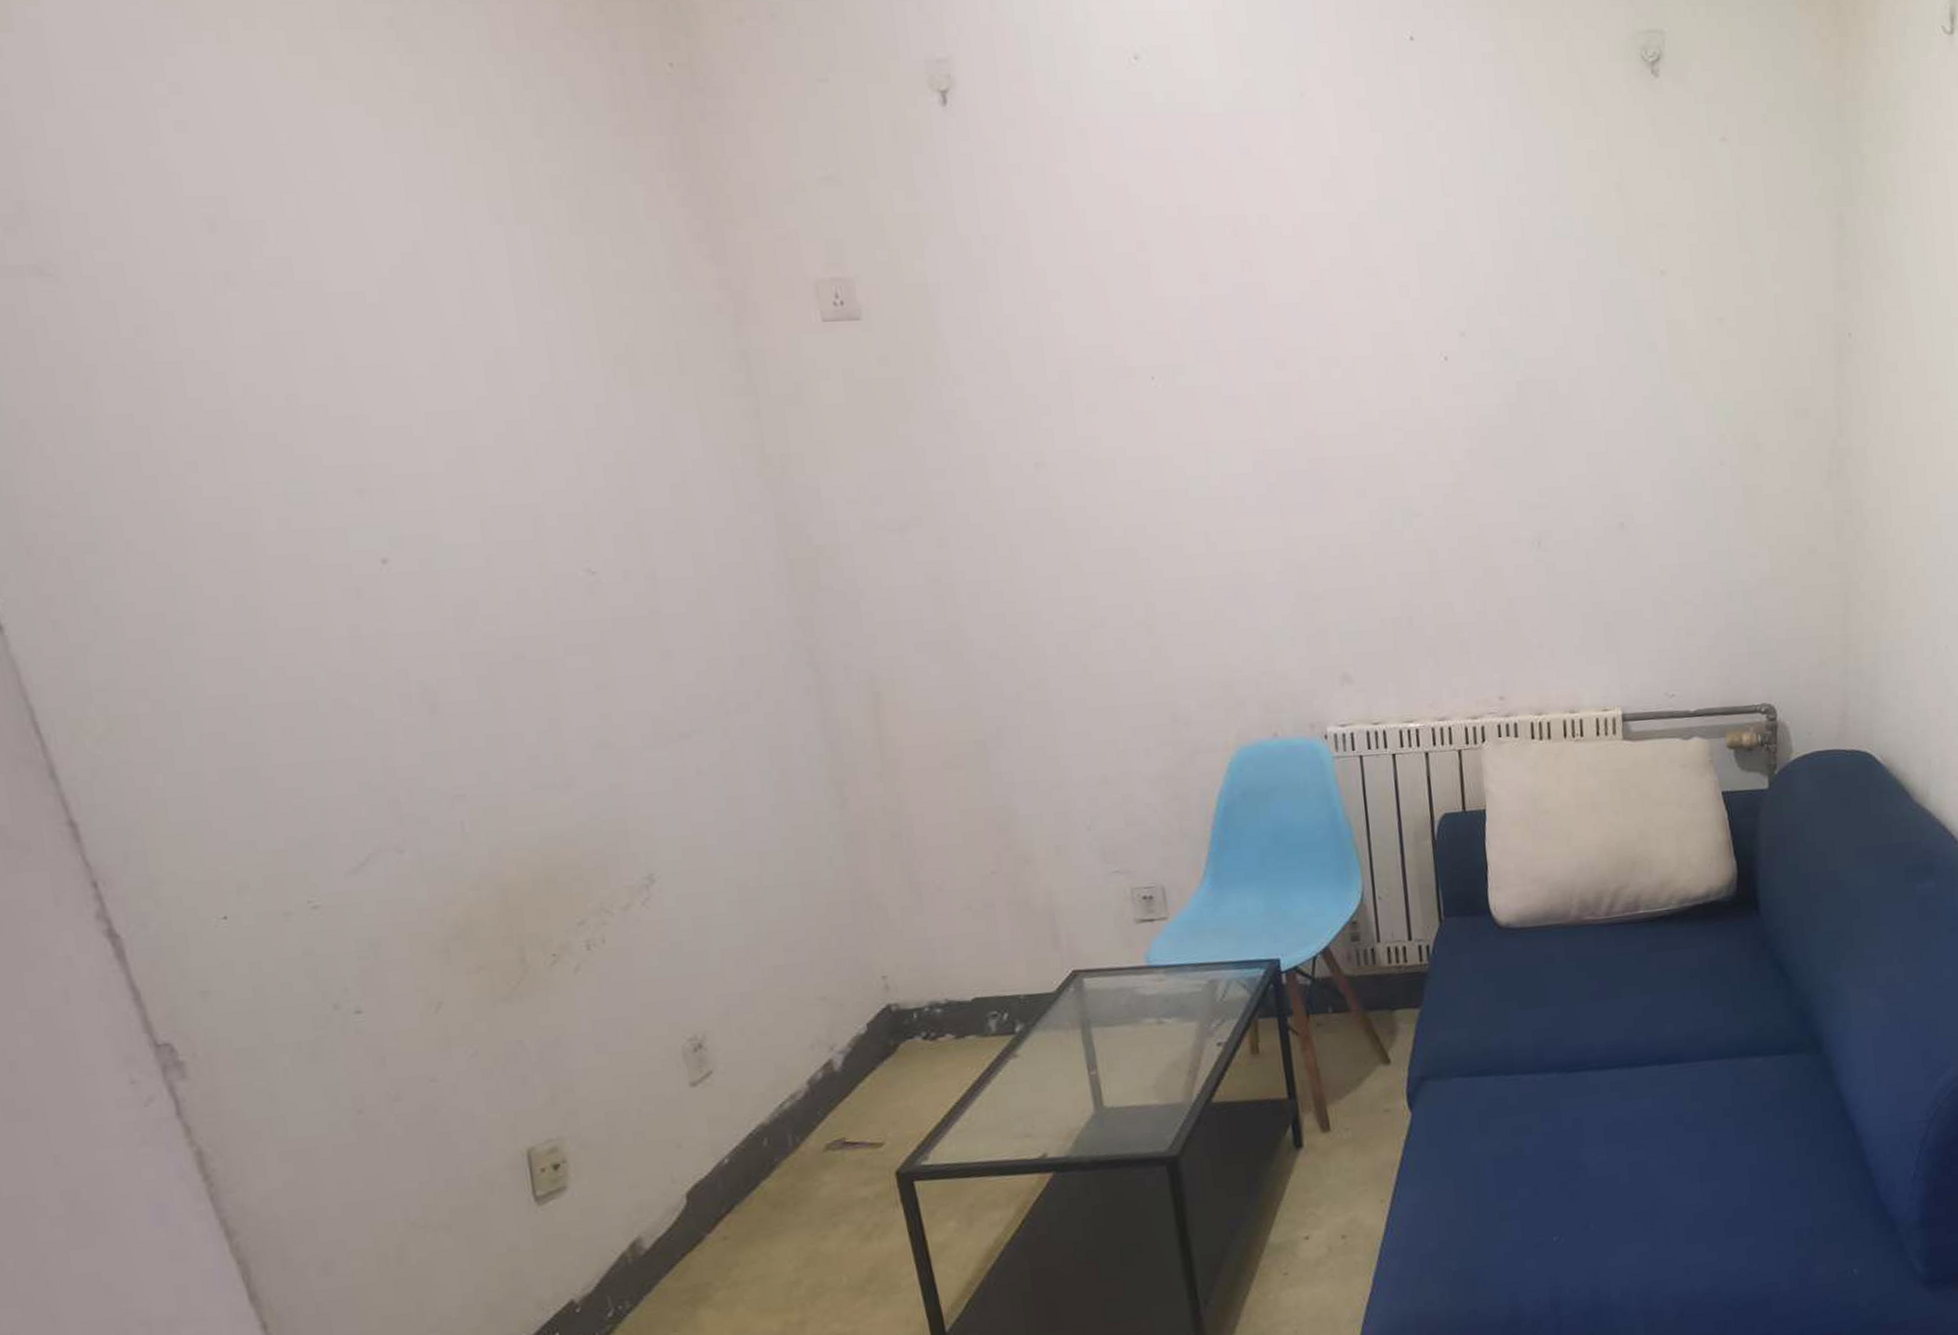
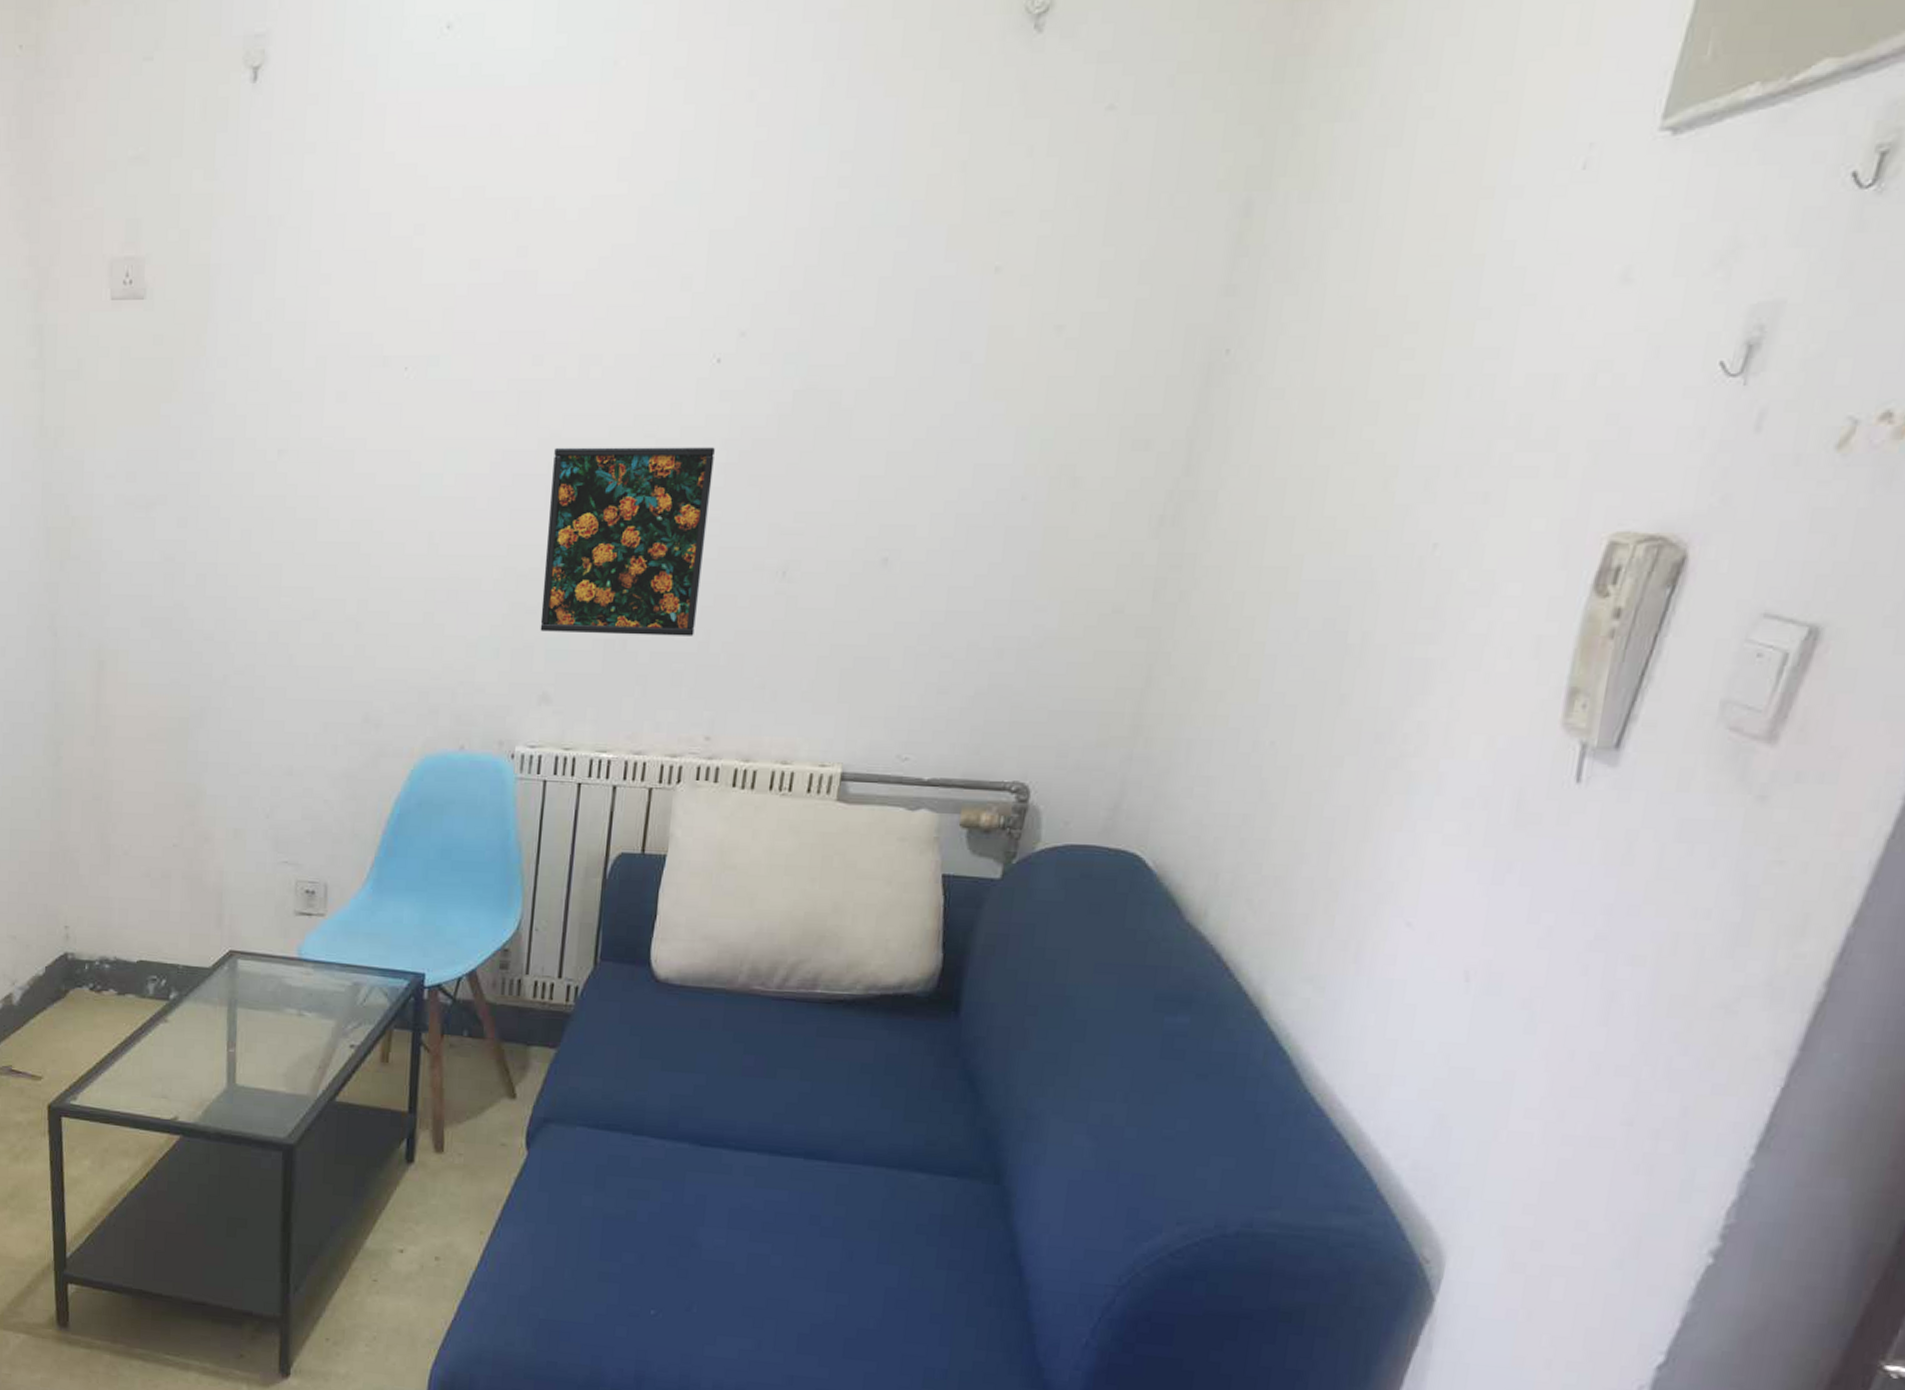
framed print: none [1312,436,1472,616] -> present [540,447,715,636]

